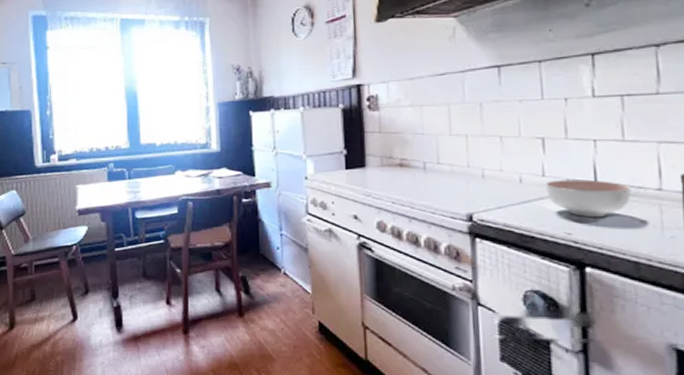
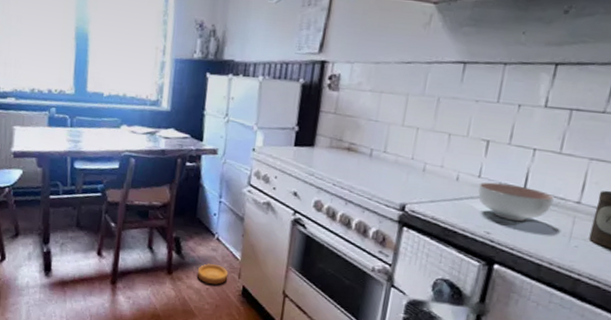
pet bowl: none [269,301,302,323] -> present [197,263,229,285]

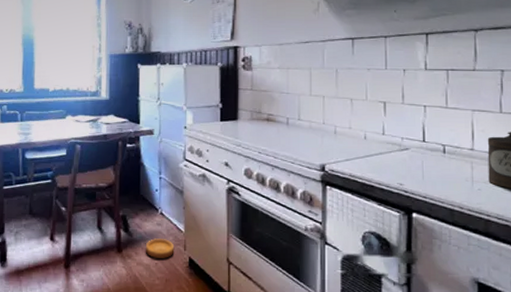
bowl: present [478,182,554,222] -> none [384,138,450,172]

